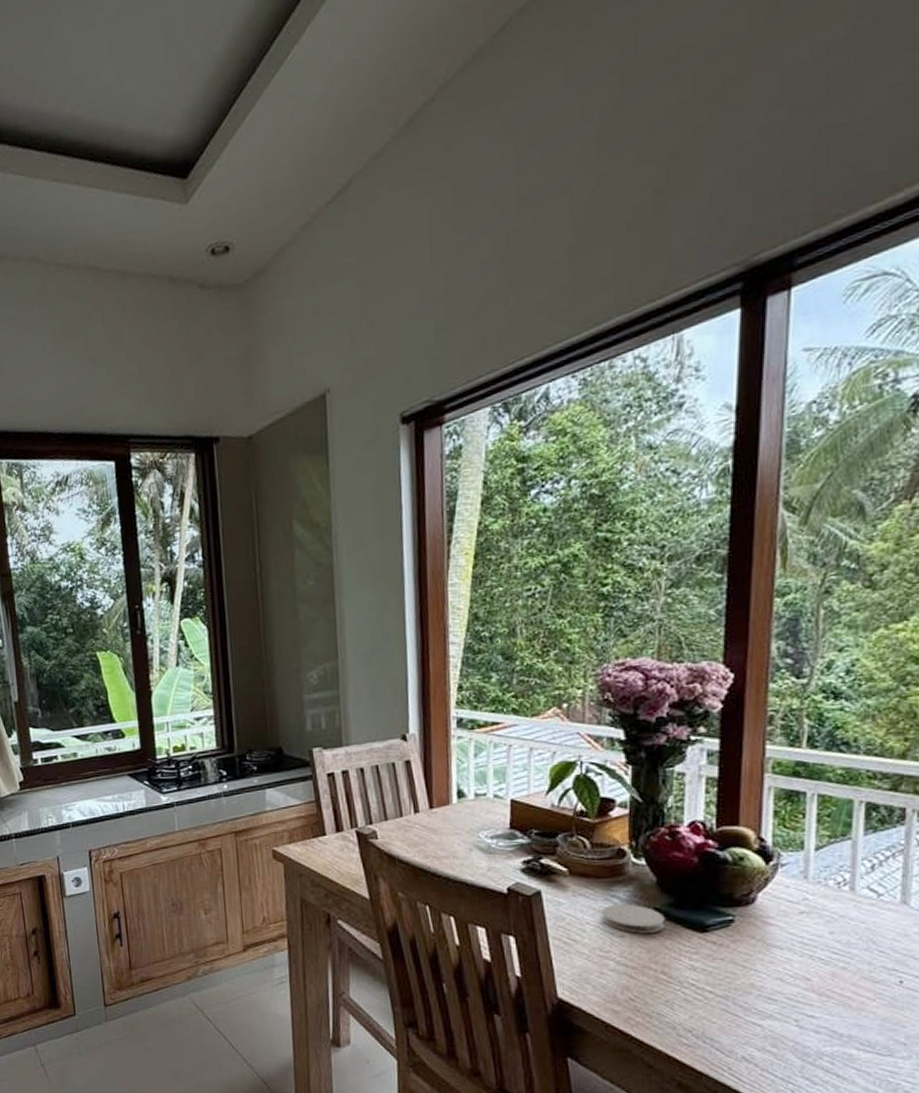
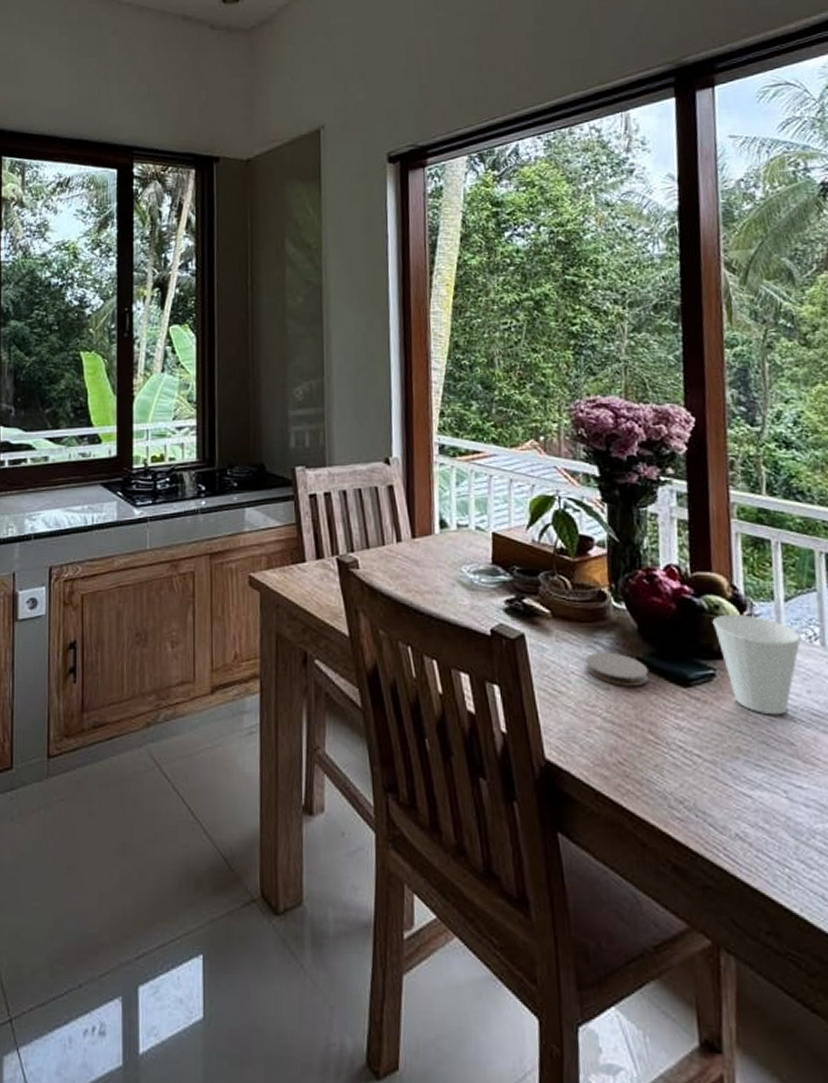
cup: none [735,864,830,955] -> present [712,614,802,716]

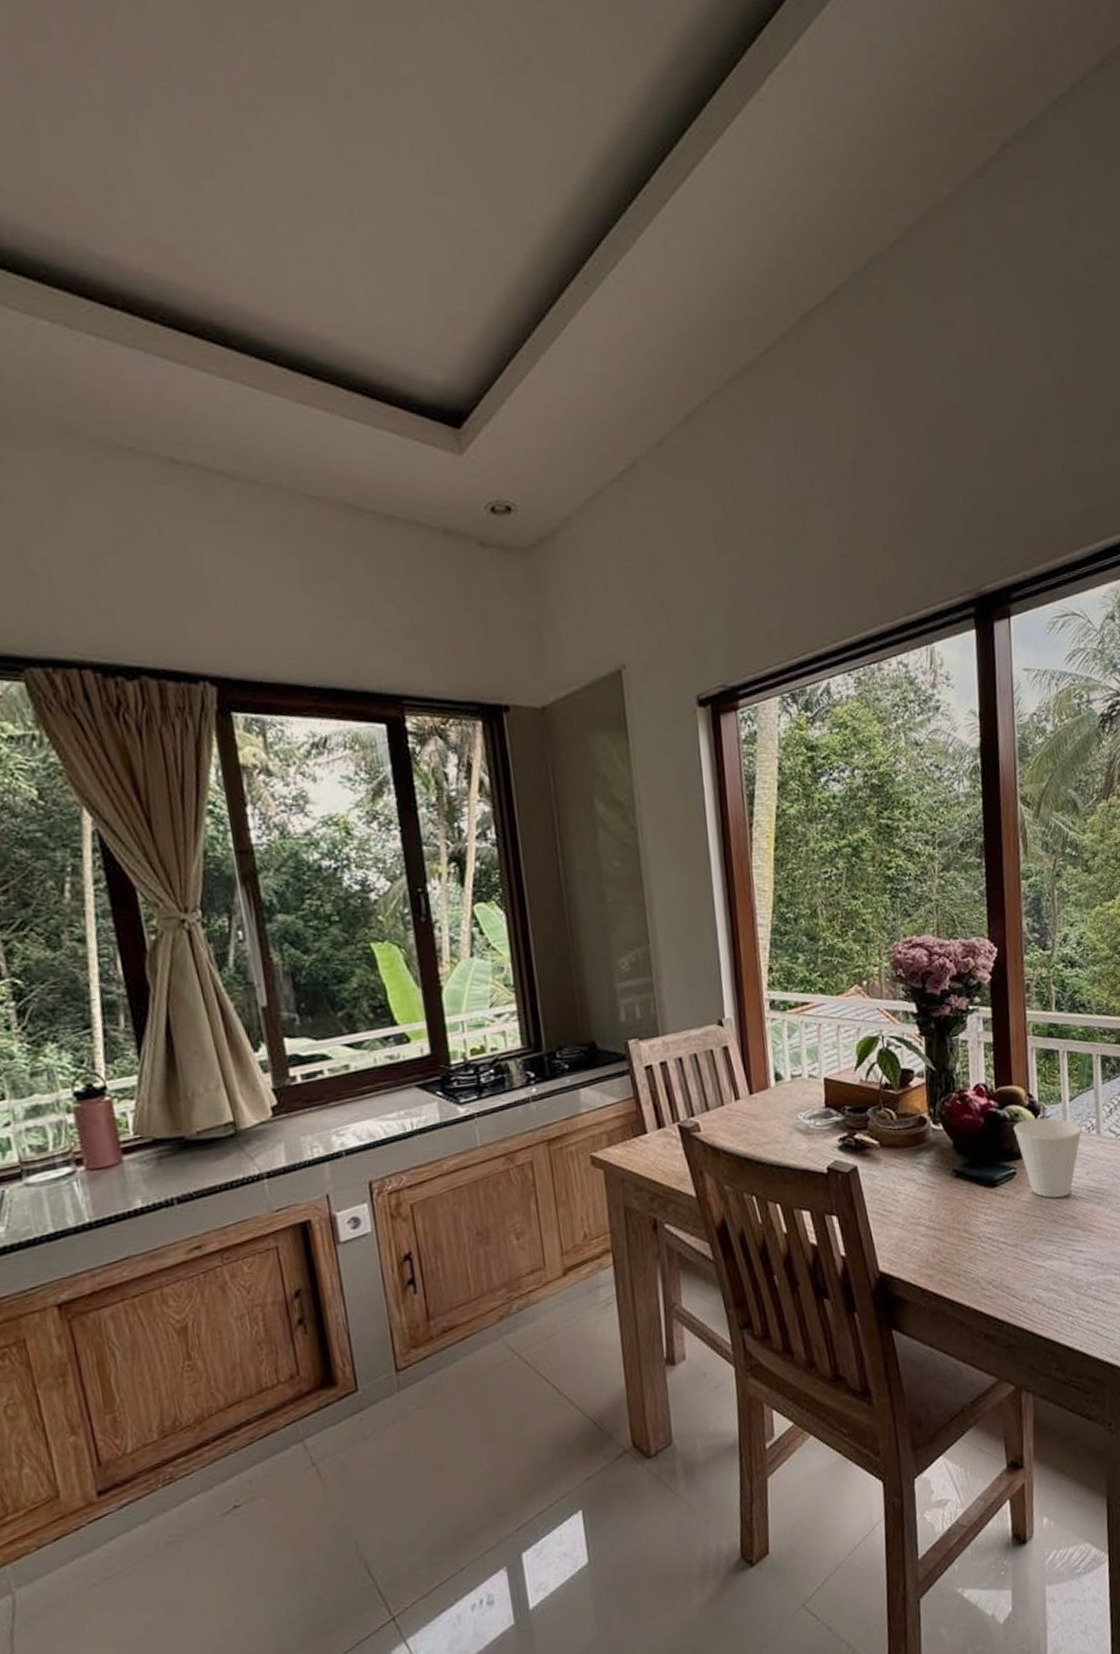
coaster: present [586,652,649,686] -> none [910,1169,963,1197]

